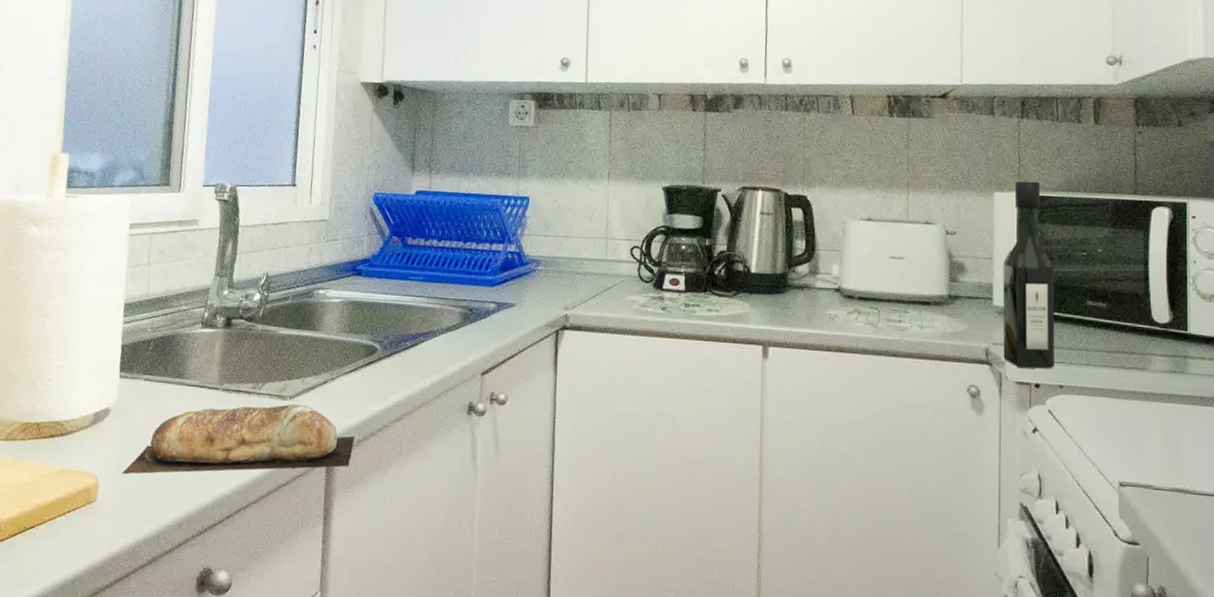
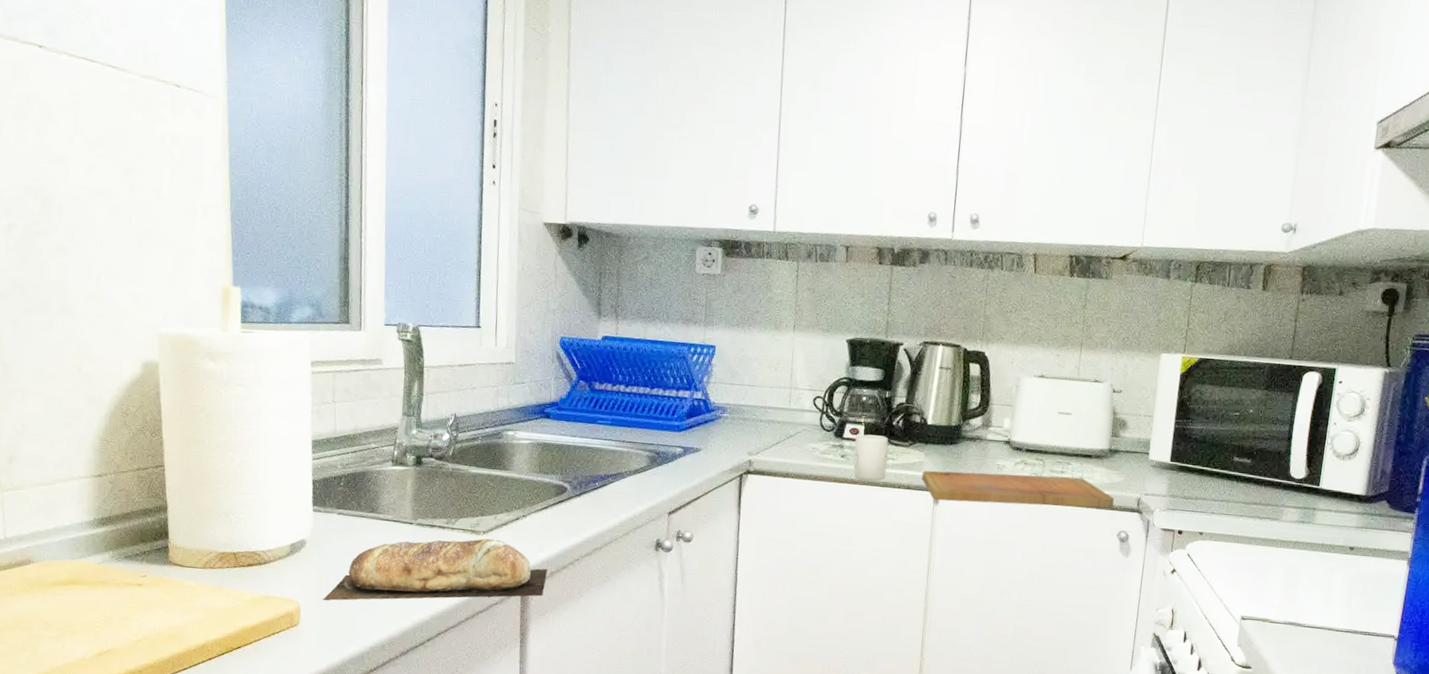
mug: none [674,285,711,335] -> present [853,434,889,481]
cutting board: none [748,322,959,361] -> present [921,470,1114,509]
bottle: present [1002,181,1055,369] -> none [1153,343,1208,518]

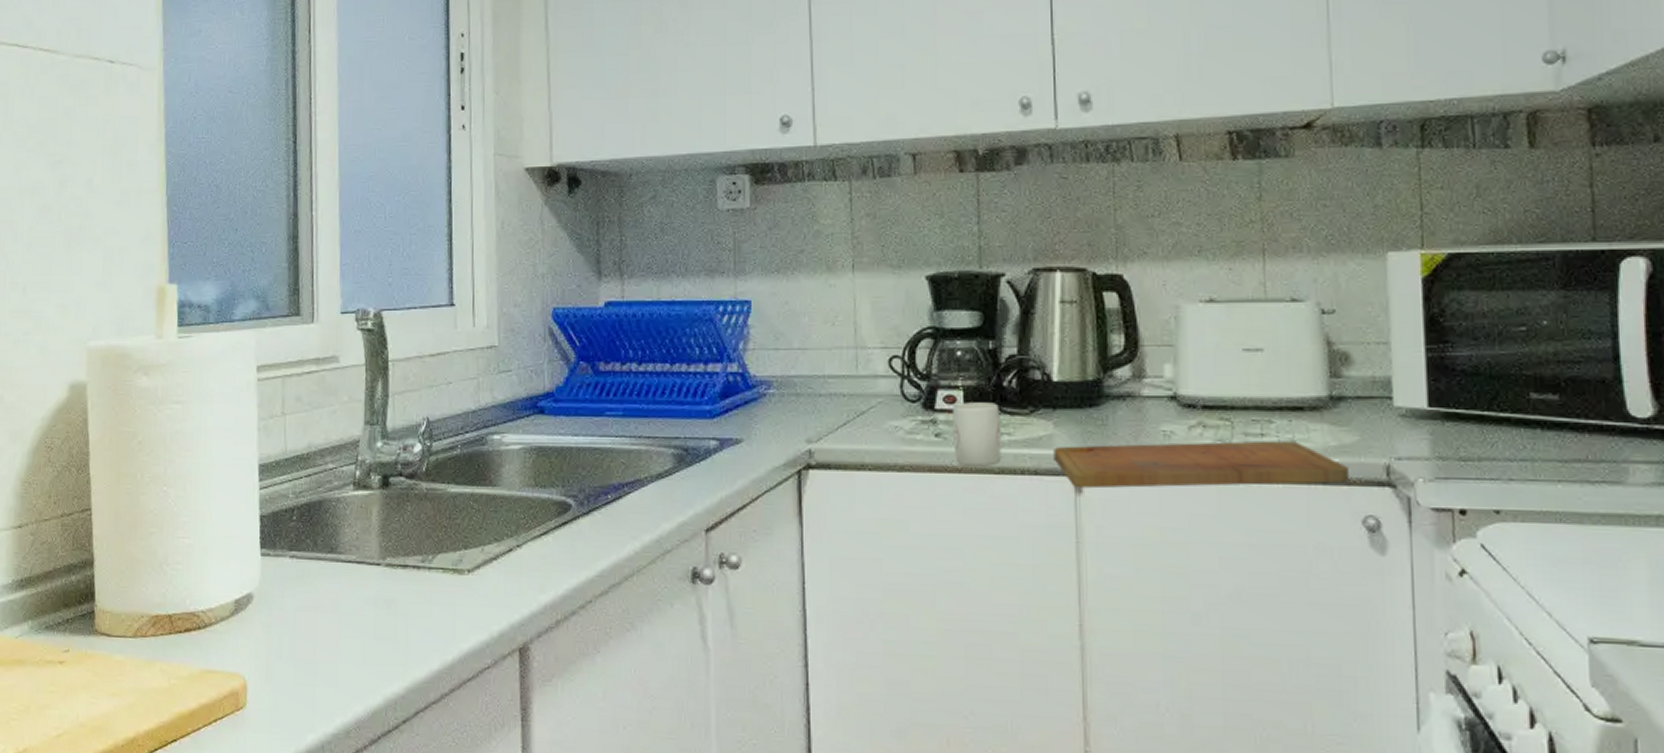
bread loaf: present [322,538,548,601] -> none [272,579,553,674]

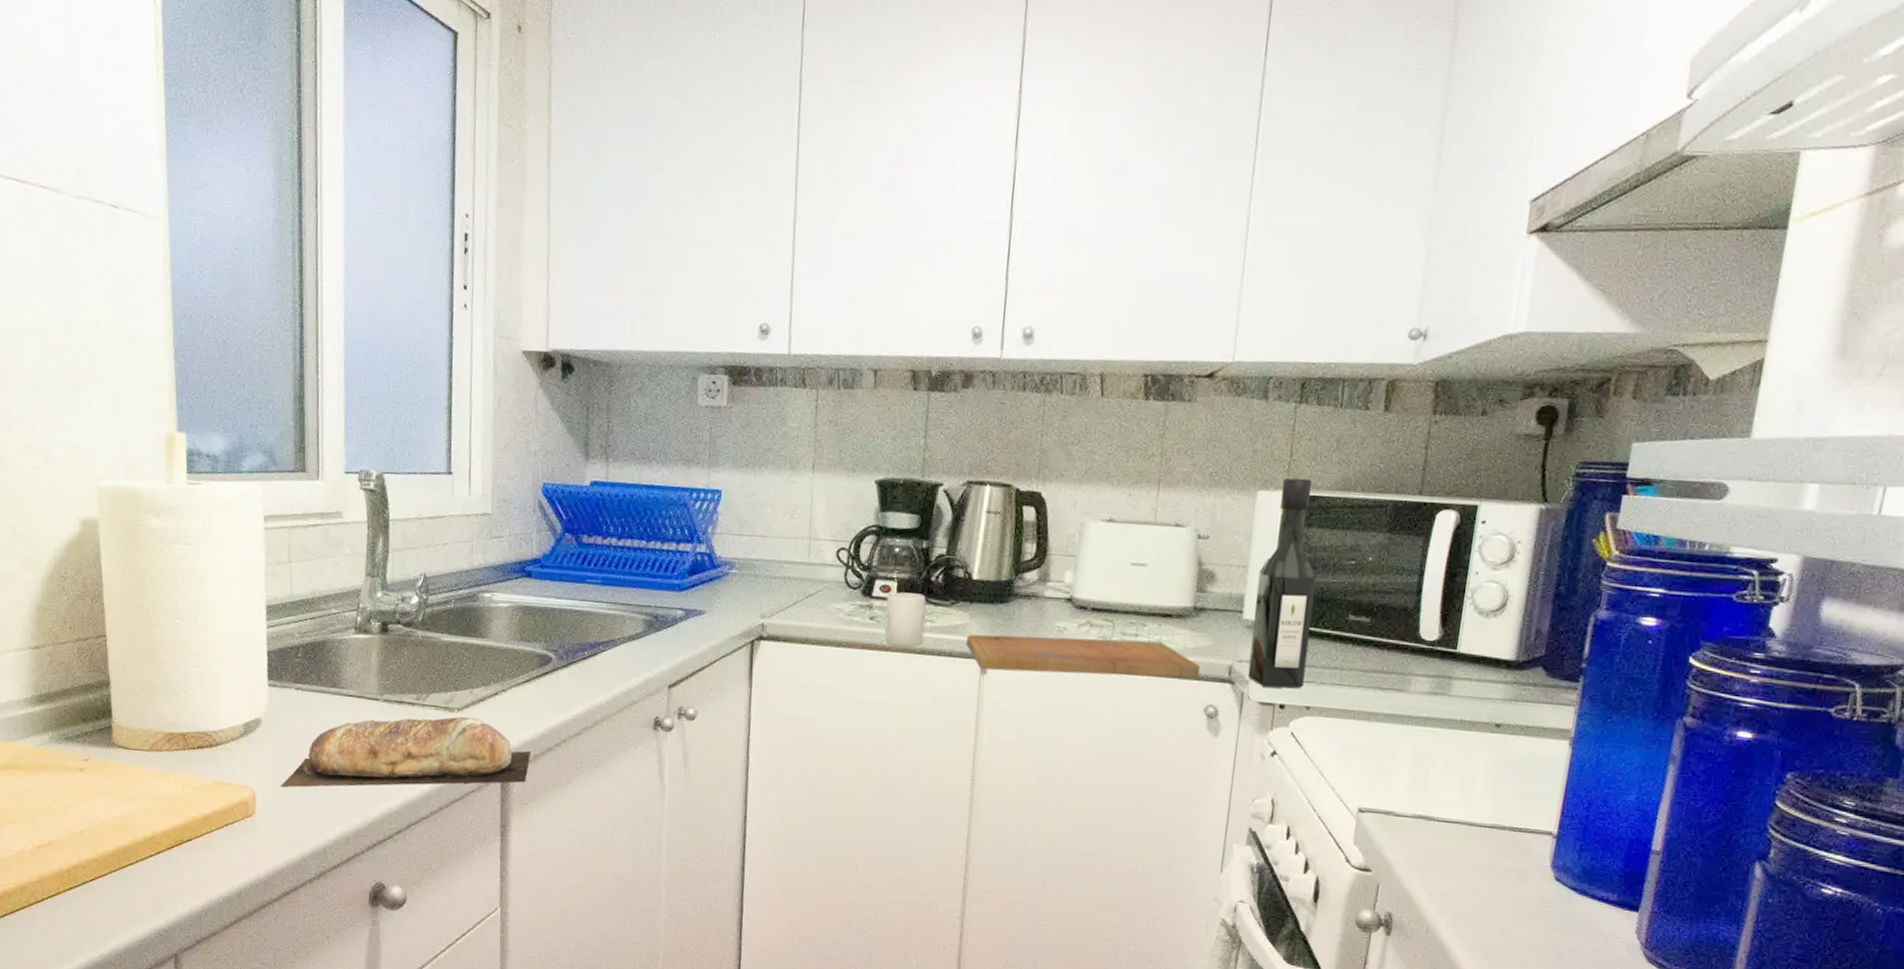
bread loaf: none [272,579,553,674] -> present [279,716,532,788]
bottle: none [1405,233,1486,490] -> present [1248,477,1316,689]

